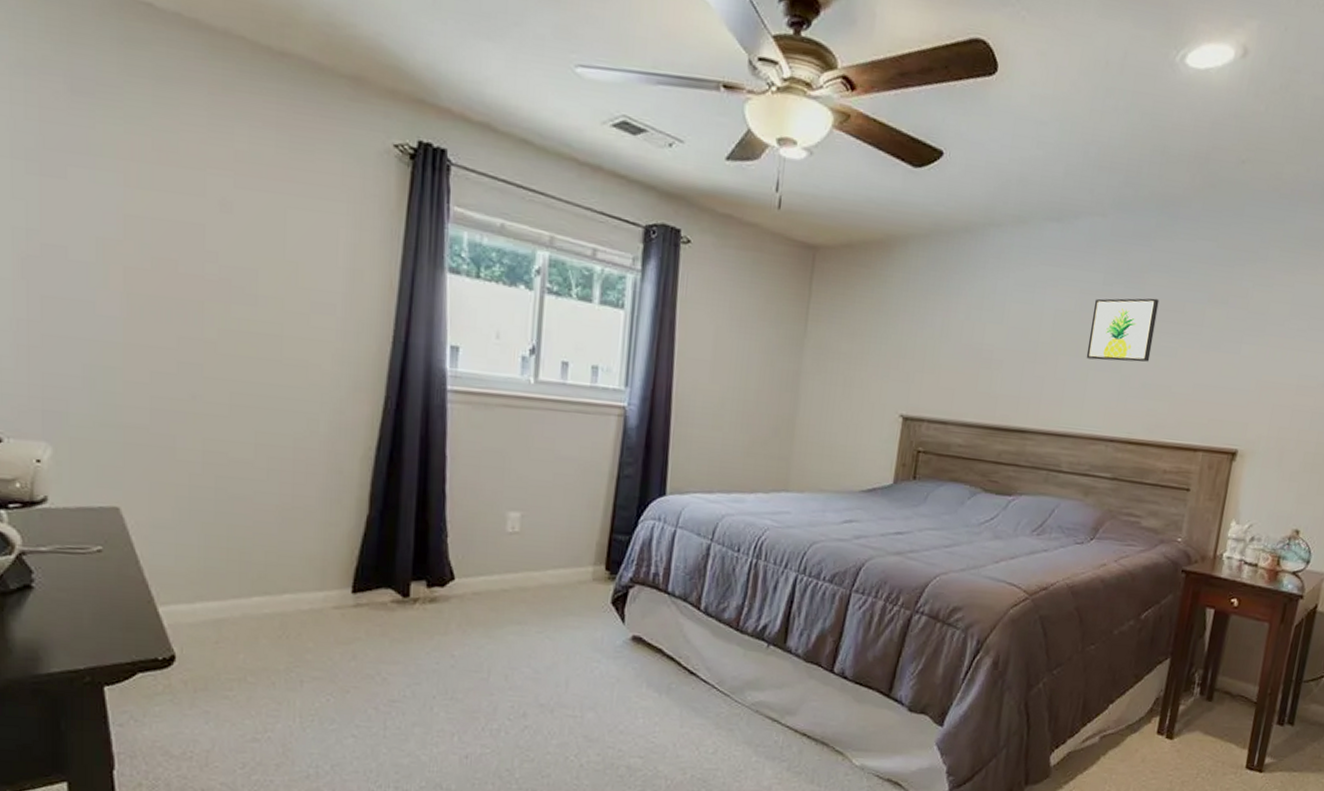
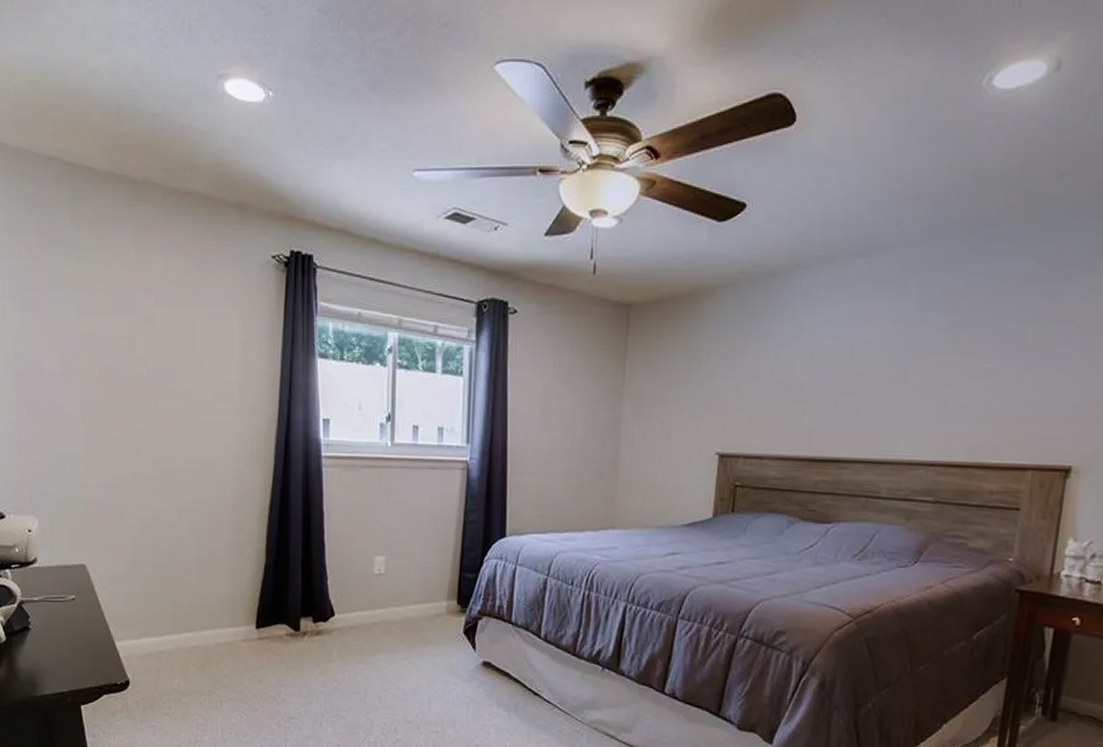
wall art: present [1086,298,1160,362] -> none [900,321,977,387]

